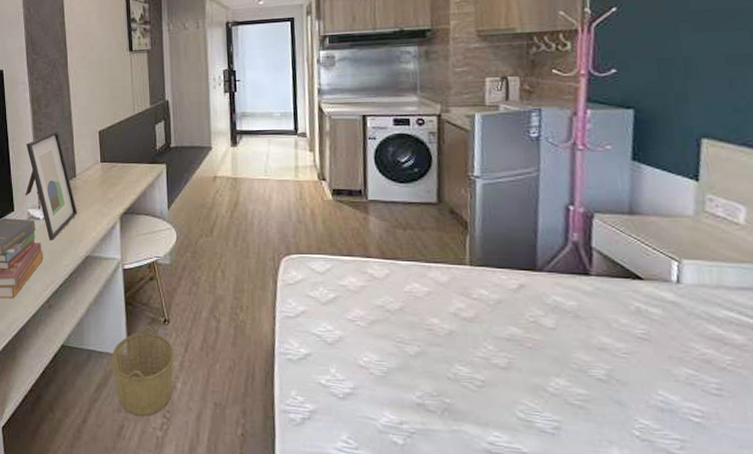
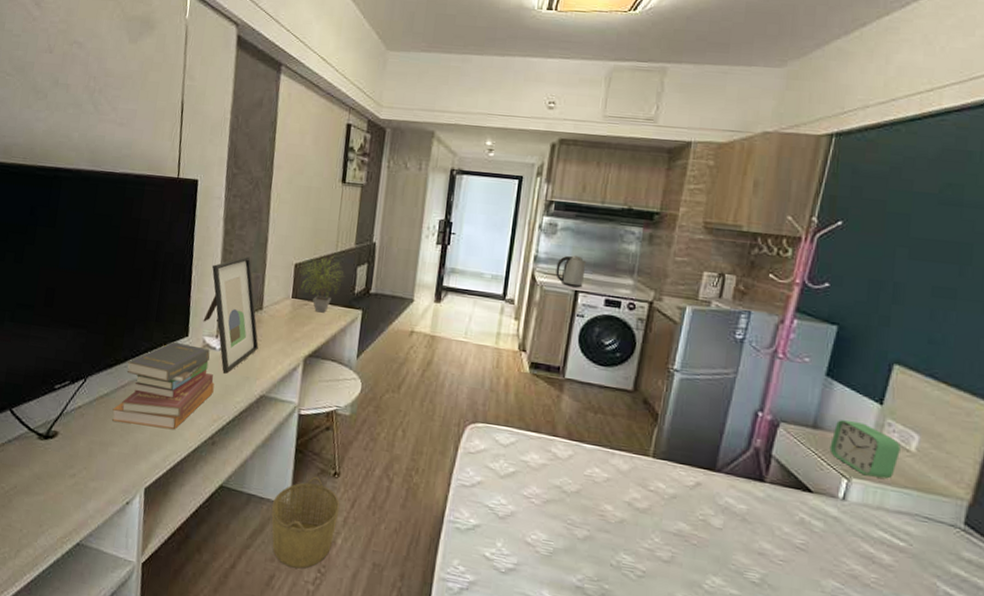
potted plant: none [104,117,146,172] -> present [299,255,346,313]
kettle: none [340,82,369,113] -> present [555,255,587,288]
alarm clock: none [651,202,729,256] -> present [829,420,901,479]

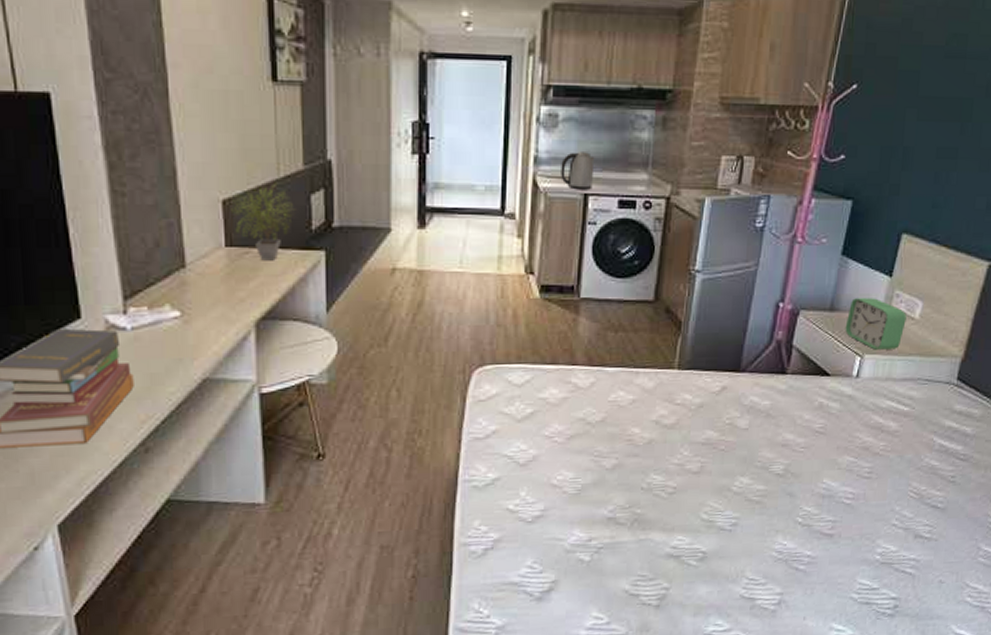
picture frame: present [203,255,259,374] -> none [99,195,189,359]
basket: present [271,476,340,569] -> none [241,463,331,574]

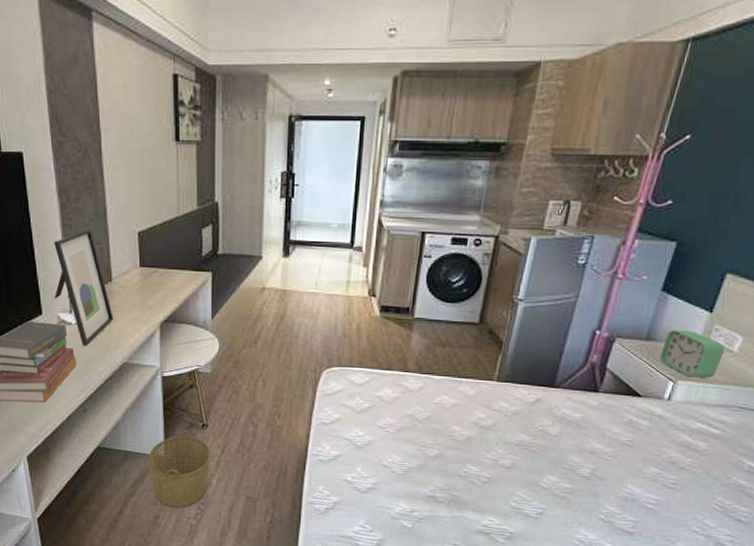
picture frame: none [99,195,189,359] -> present [54,228,114,346]
potted plant: present [231,182,296,261] -> none [144,219,191,279]
basket: none [241,463,331,574] -> present [148,429,211,508]
kettle: present [561,152,595,190] -> none [402,197,433,229]

